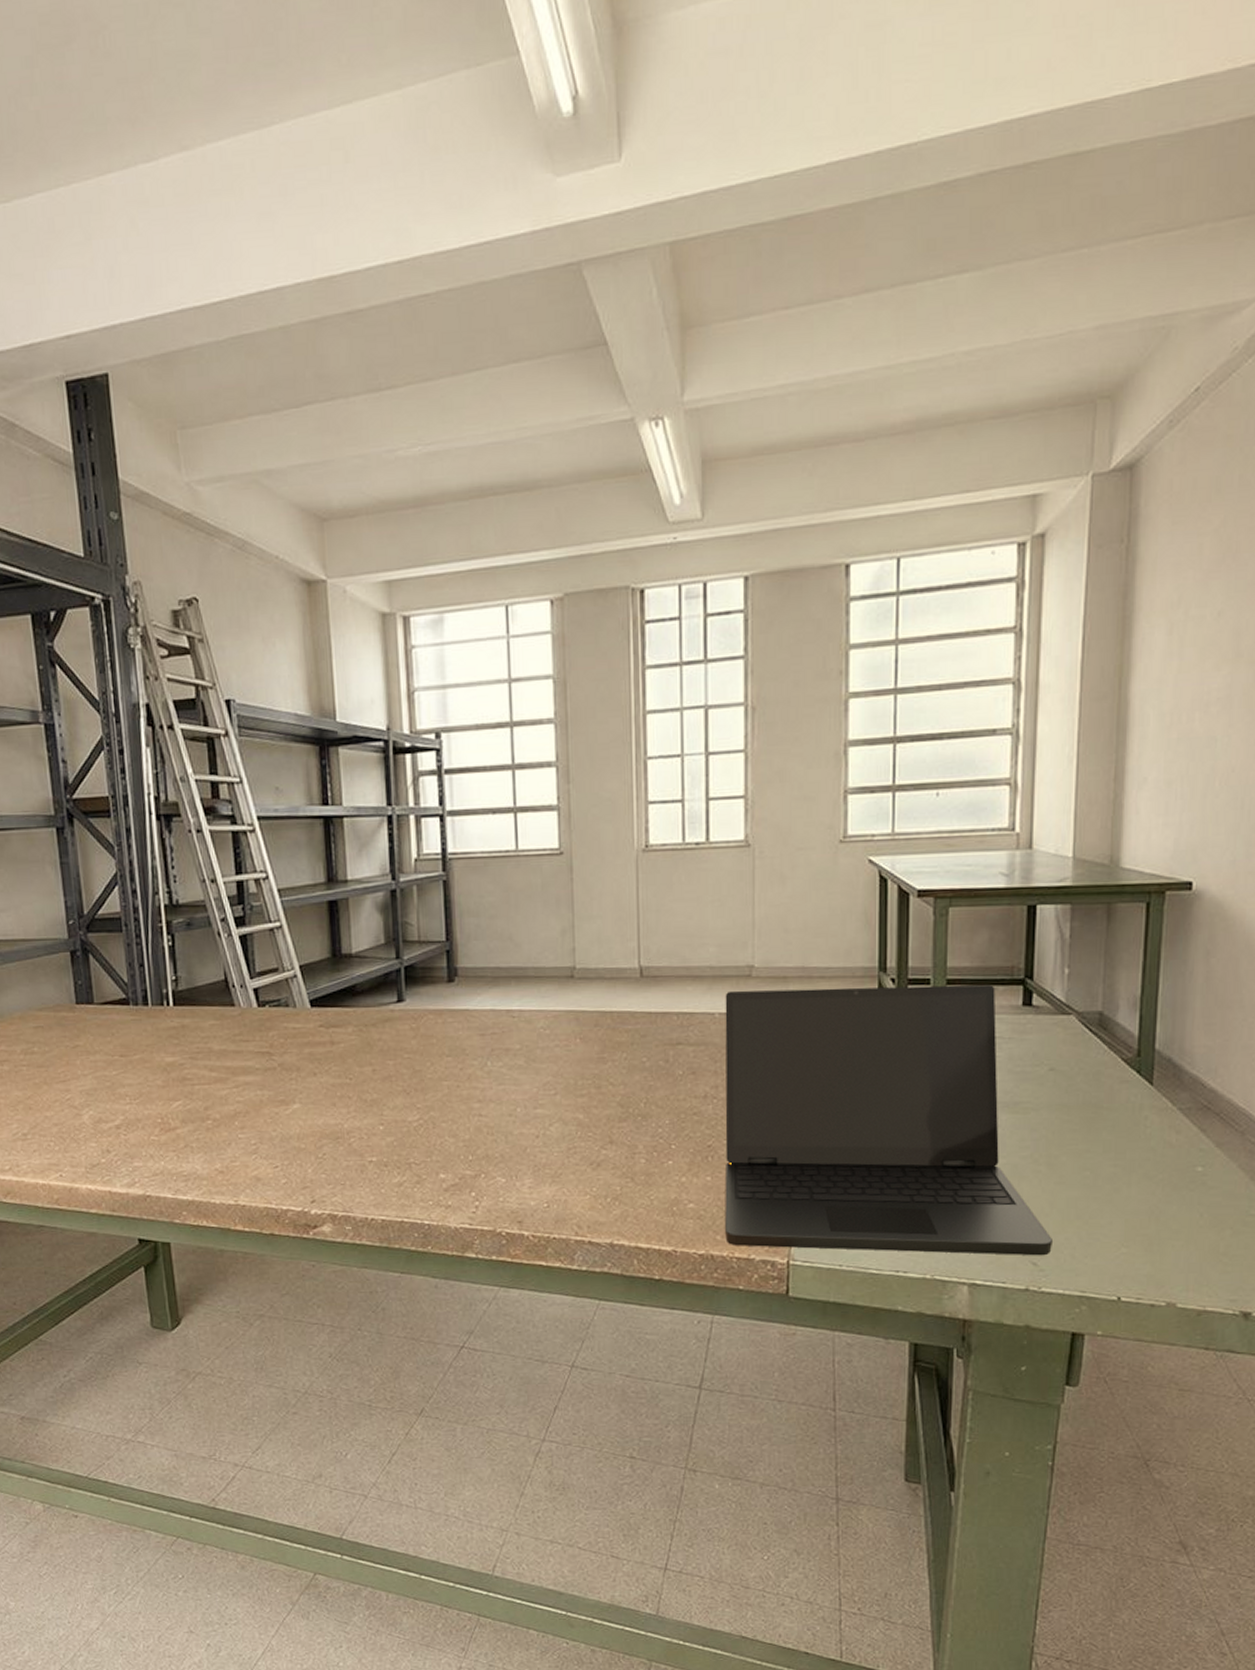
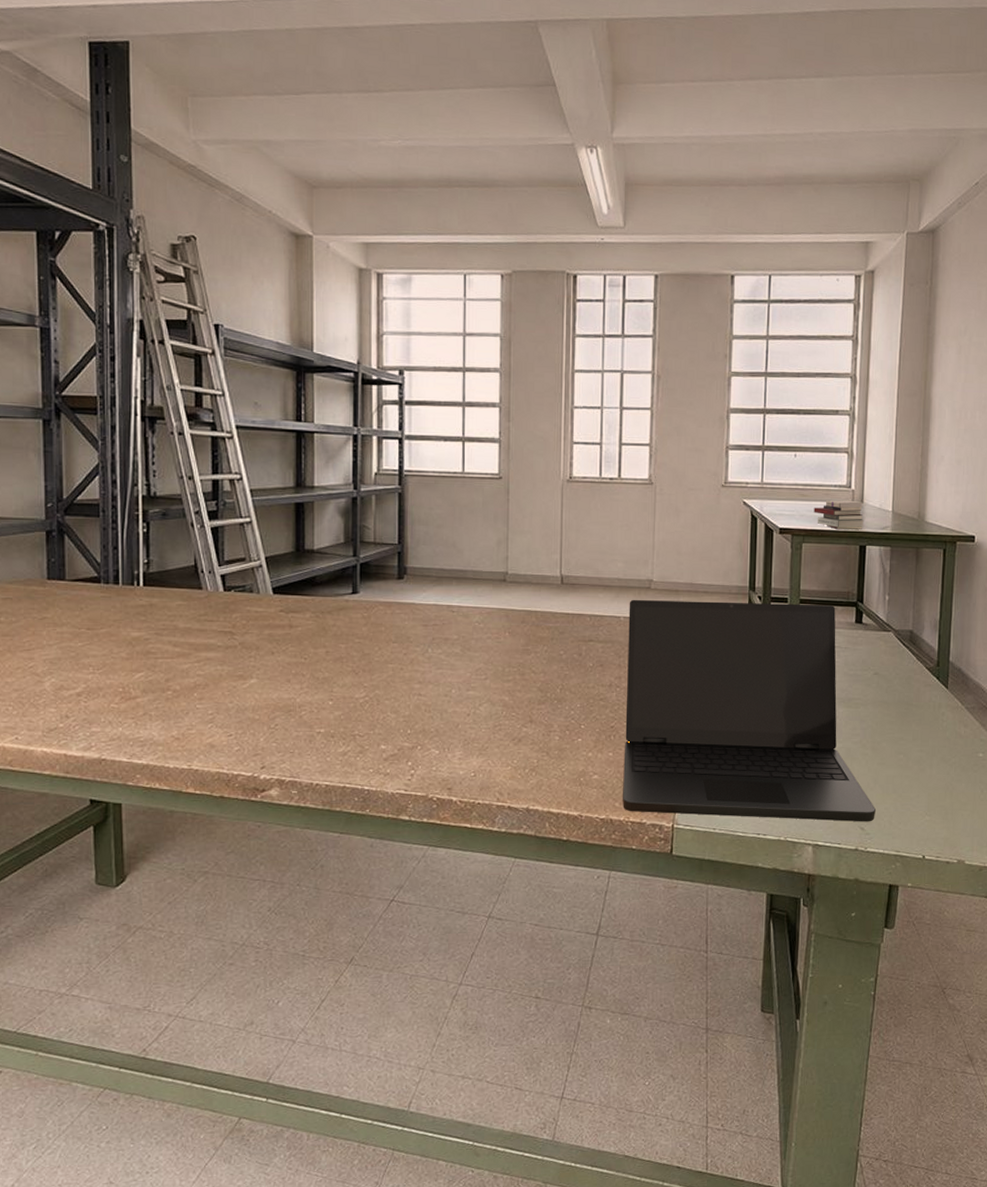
books: none [963,847,1033,887] -> present [814,500,863,530]

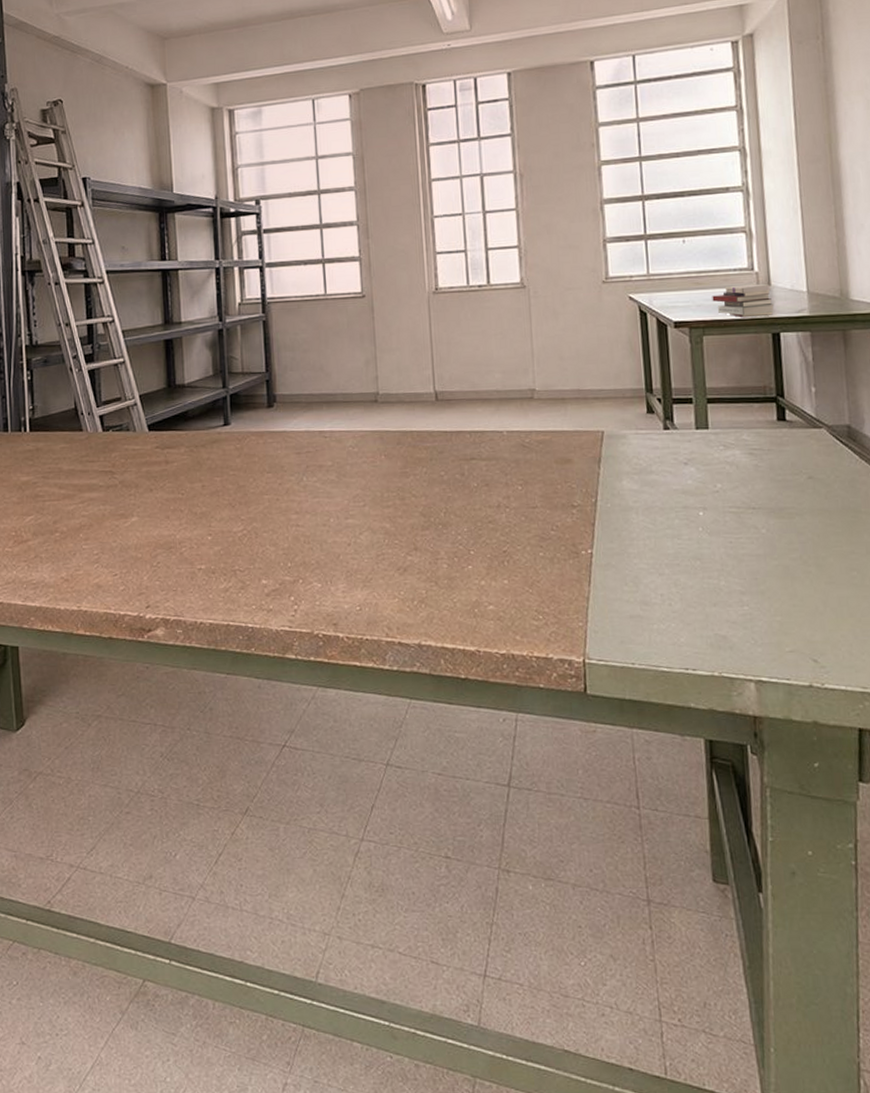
laptop: present [623,599,876,822] -> none [511,402,830,653]

